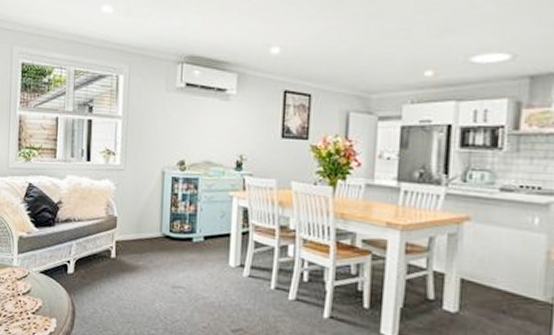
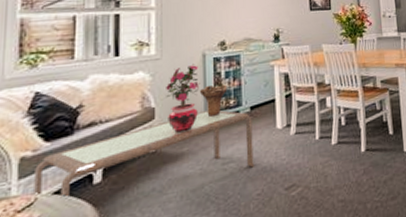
coffee table: none [28,229,205,299] -> present [34,110,255,199]
potted flower: none [127,180,158,247] -> present [166,63,200,133]
ceramic vessel: none [156,204,183,238] -> present [199,84,228,117]

